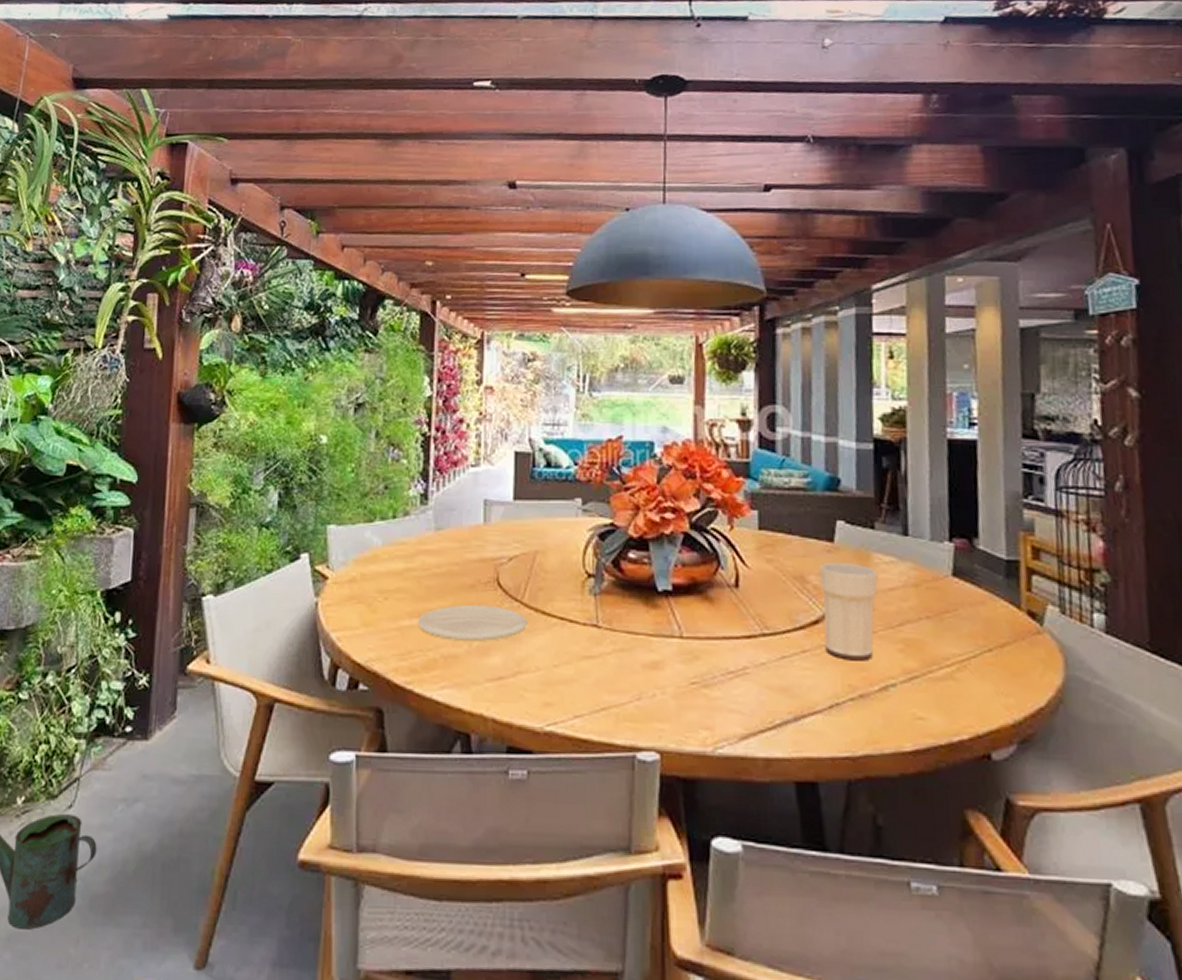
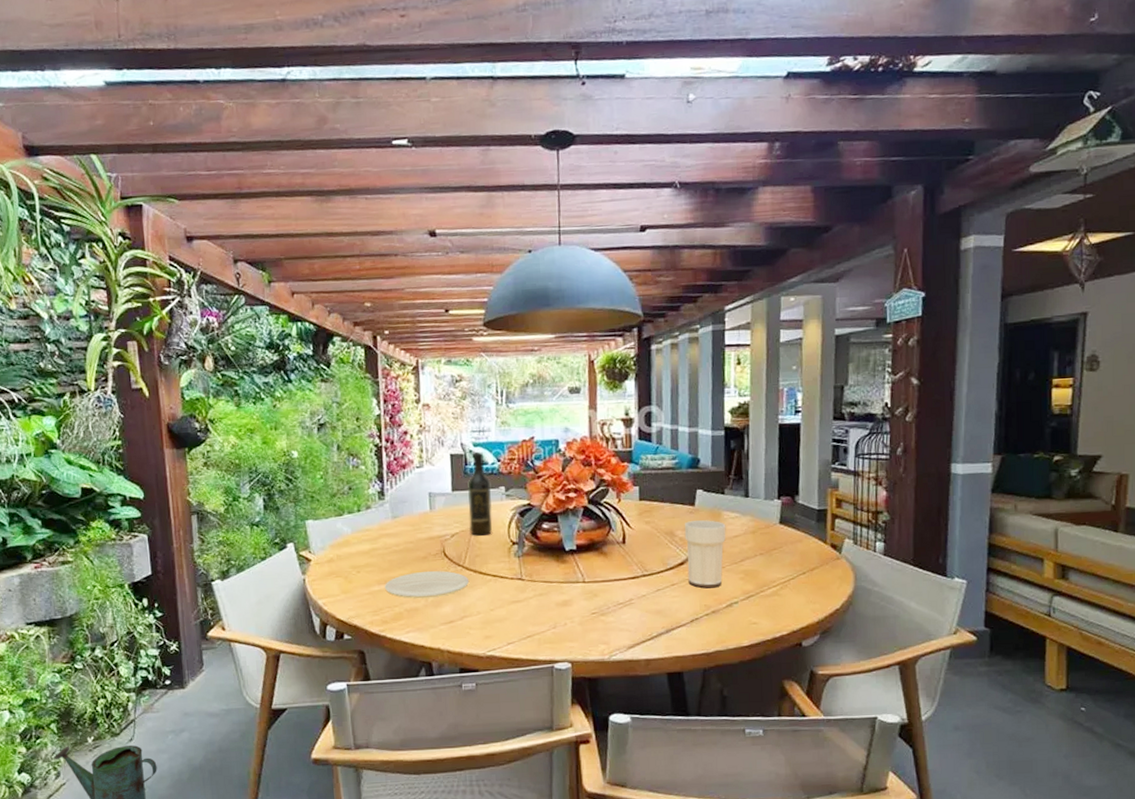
wine bottle: none [531,450,564,562] -> present [468,451,493,536]

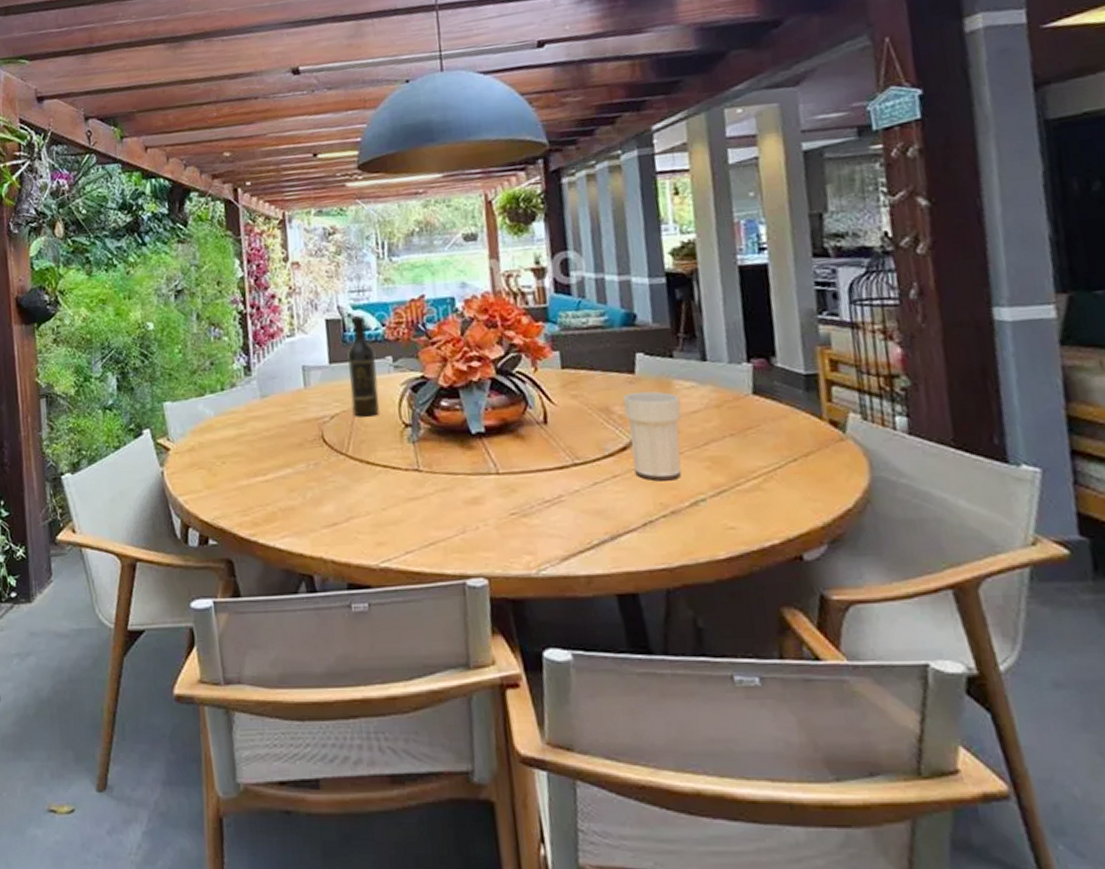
plate: present [385,571,470,599] -> none [254,460,355,495]

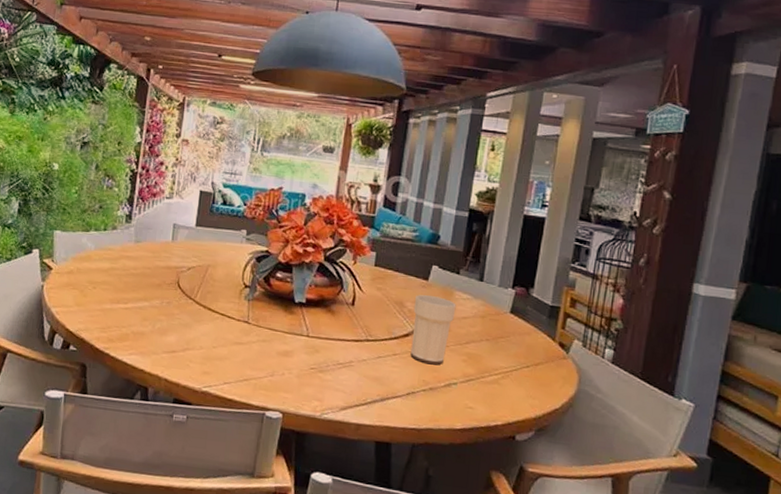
wine bottle: present [347,315,380,417] -> none [205,192,234,274]

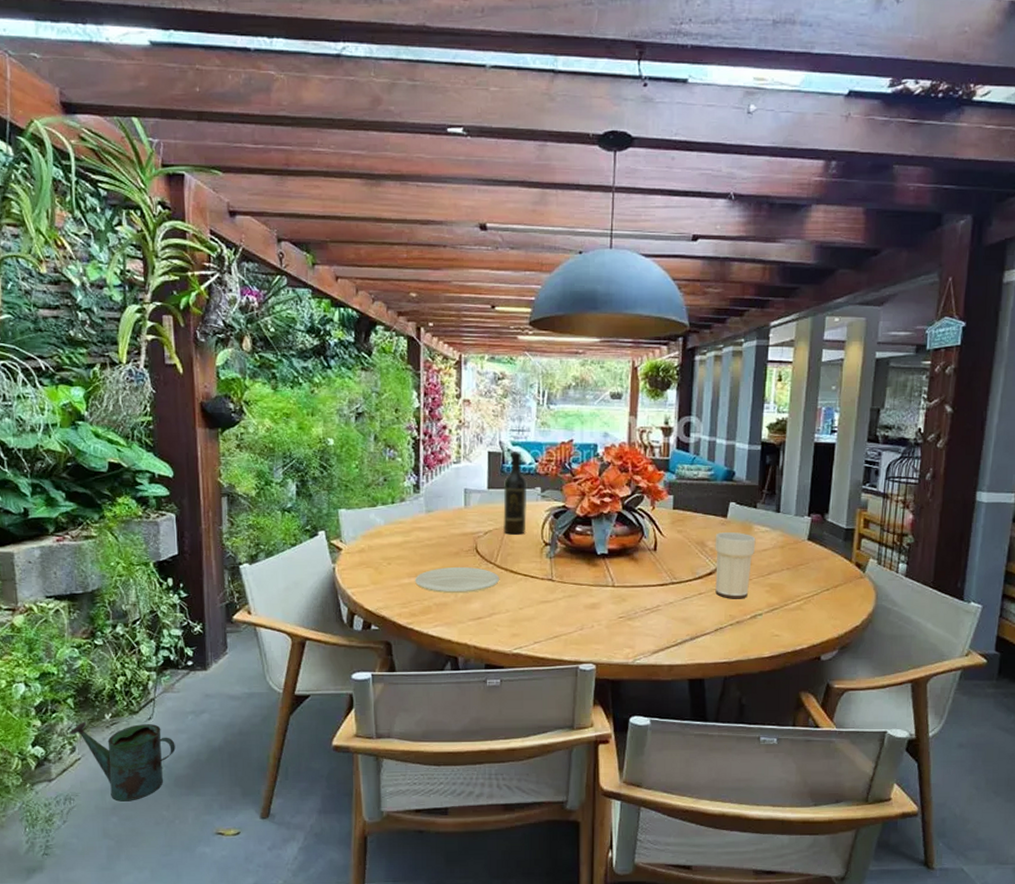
plate: none [116,297,198,325] -> present [415,567,500,594]
wine bottle: none [205,192,234,274] -> present [502,450,527,535]

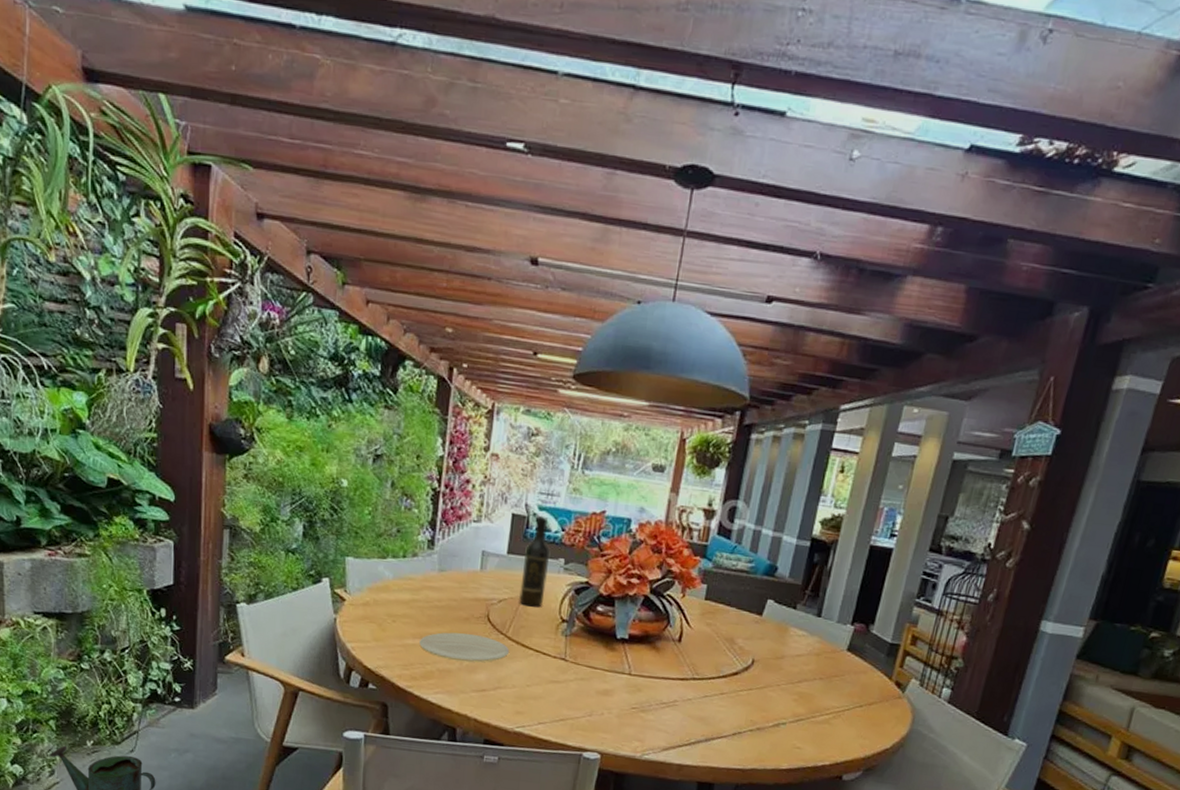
cup: present [715,532,756,599] -> none [738,631,791,705]

